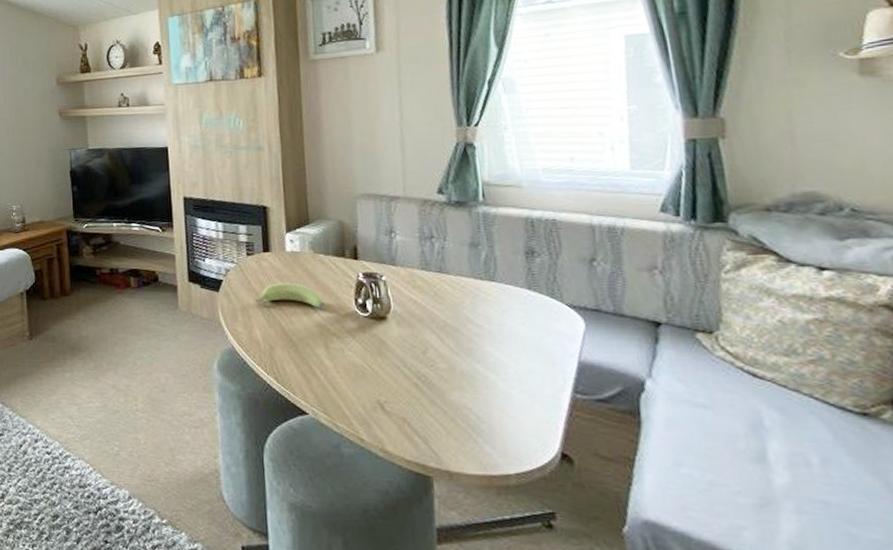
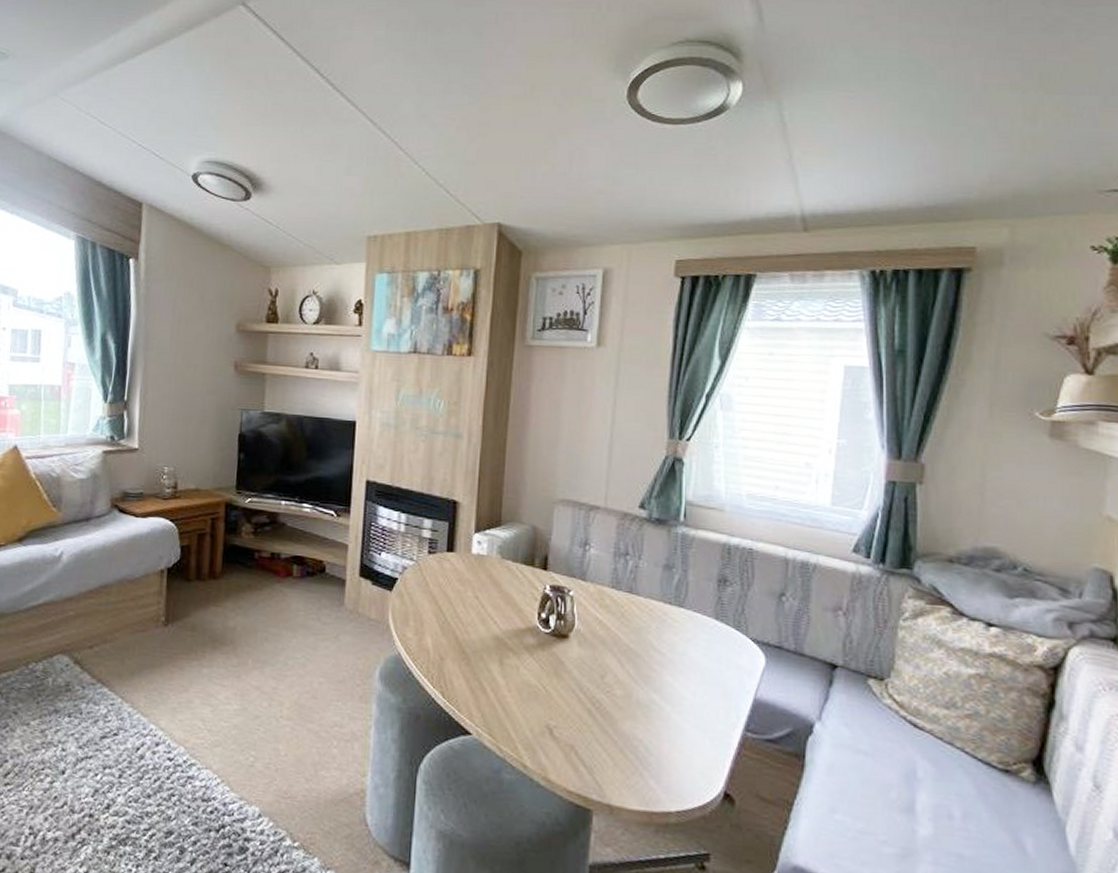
banana: present [255,282,324,308] -> none [431,587,505,619]

